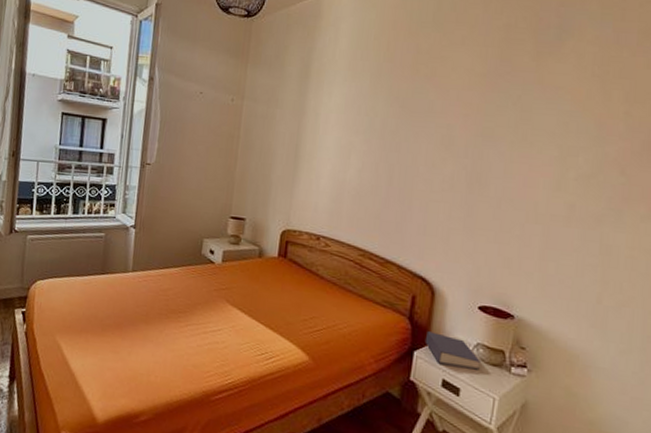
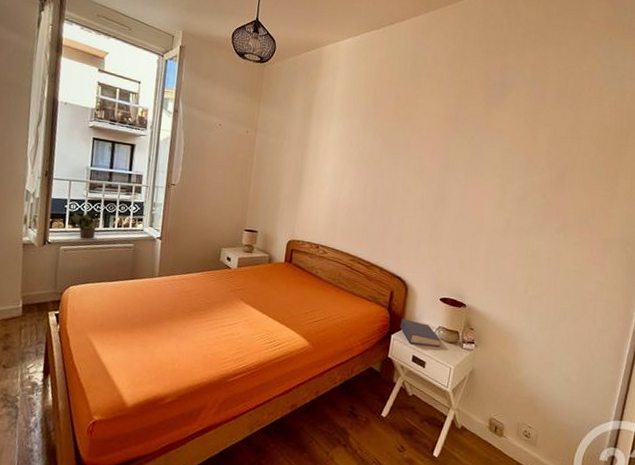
potted plant: none [38,196,70,227] -> present [70,212,101,239]

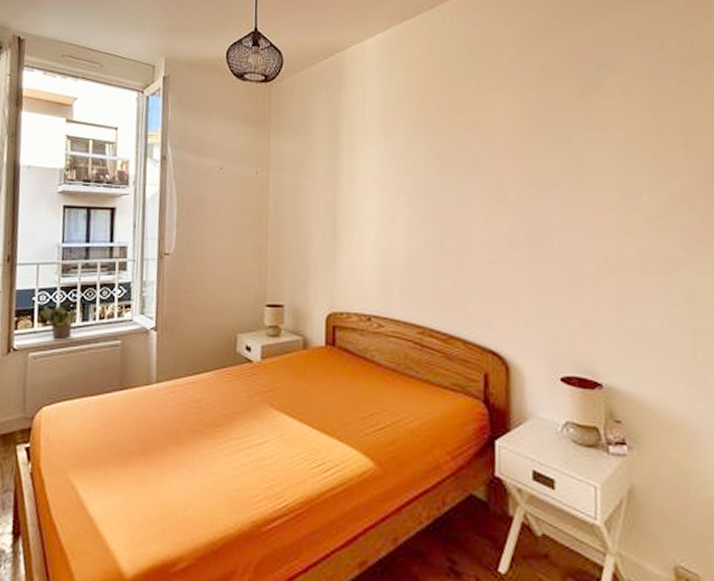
book: present [400,319,442,347] -> none [505,415,574,455]

